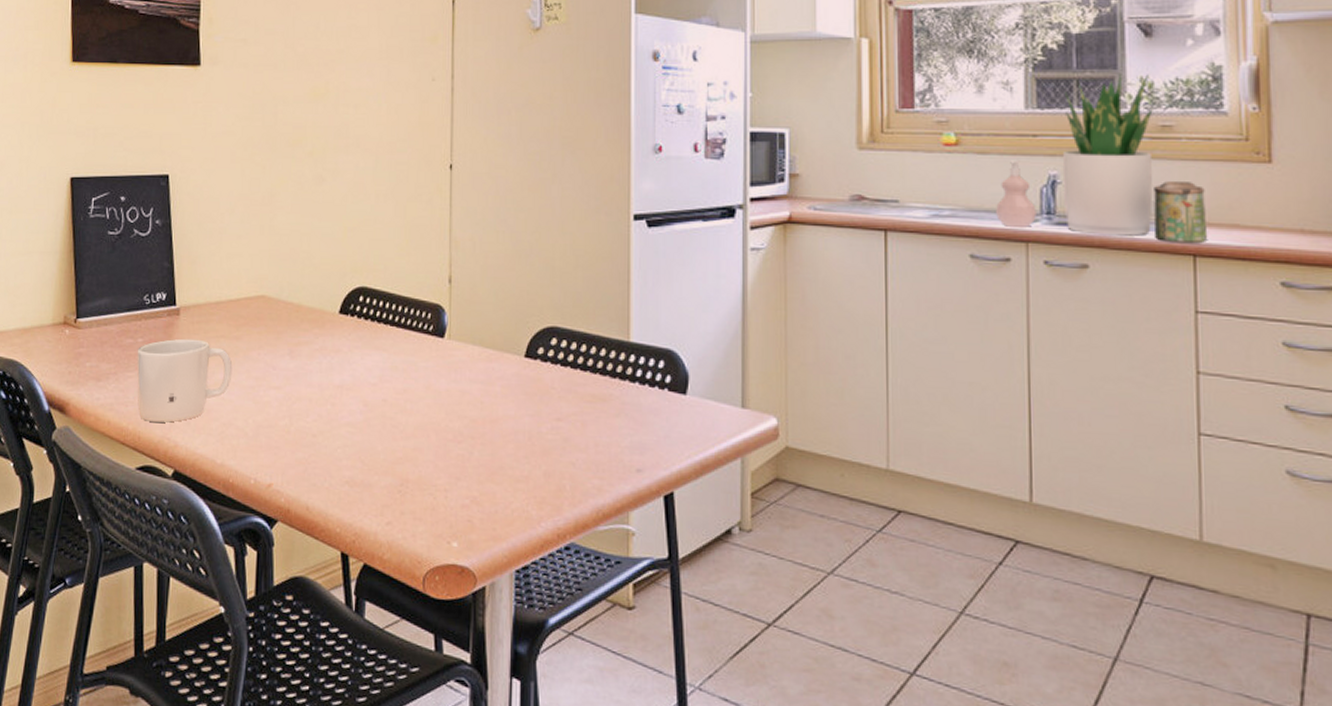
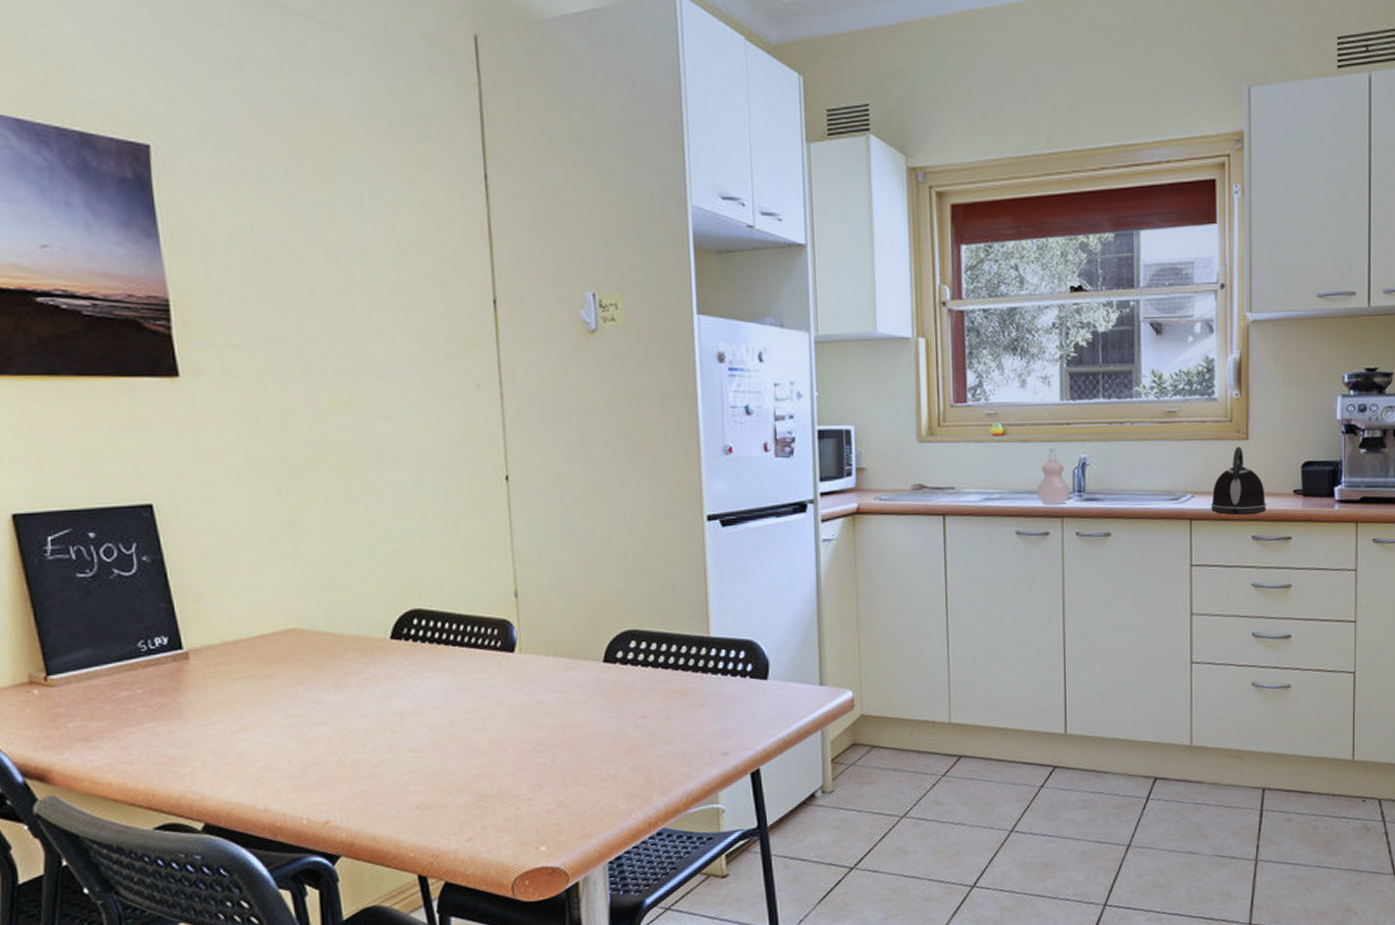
mug: present [137,338,233,423] -> none [137,682,266,777]
planter: present [1062,73,1153,236] -> none [1091,366,1162,508]
canister: present [1153,182,1208,244] -> none [1160,458,1201,511]
kettle: none [1222,171,1301,255] -> present [1211,447,1267,515]

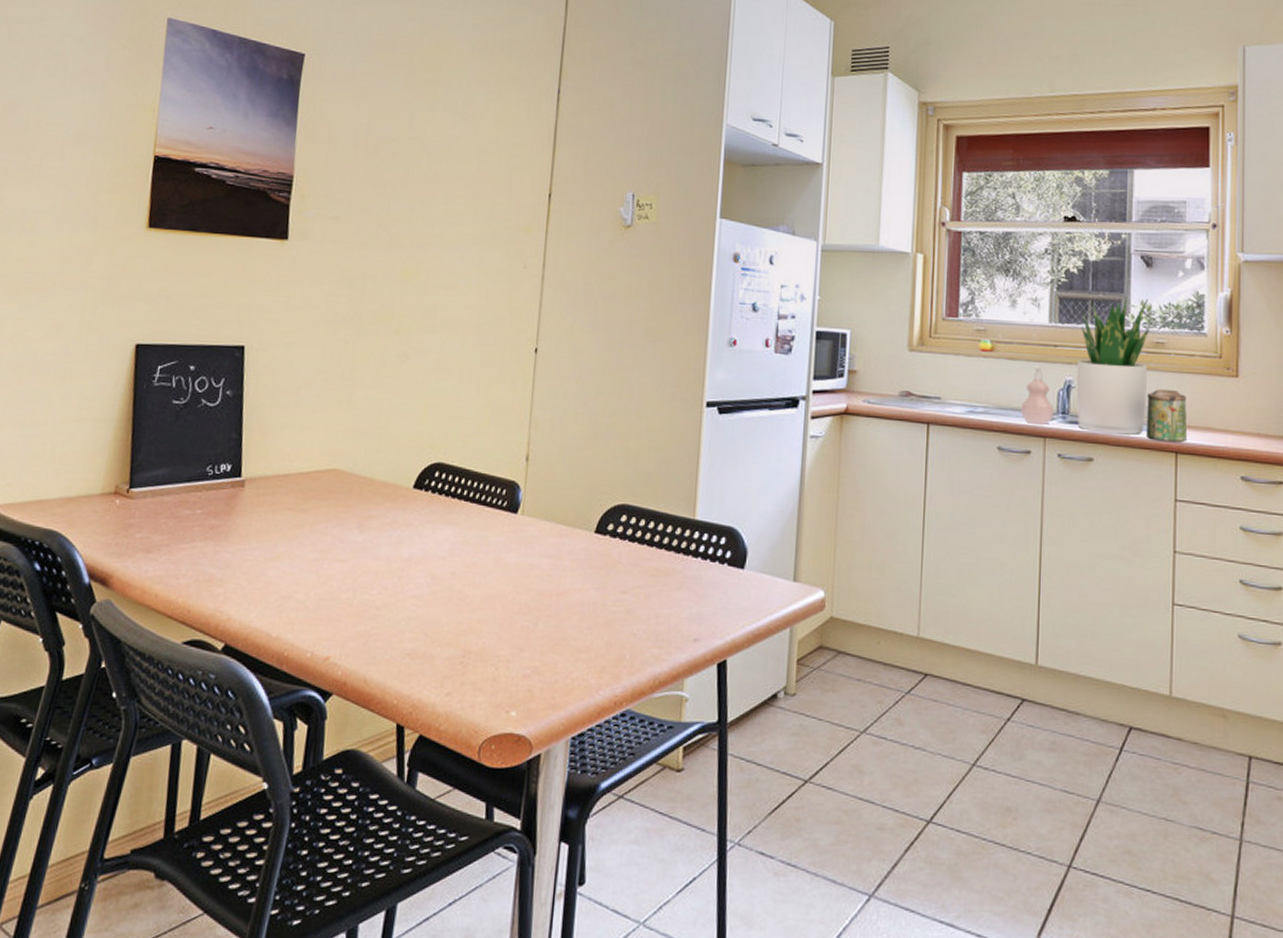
planter: none [1091,366,1162,508] -> present [1076,296,1150,435]
canister: none [1160,458,1201,511] -> present [1145,389,1188,443]
kettle: present [1211,447,1267,515] -> none [1198,384,1257,454]

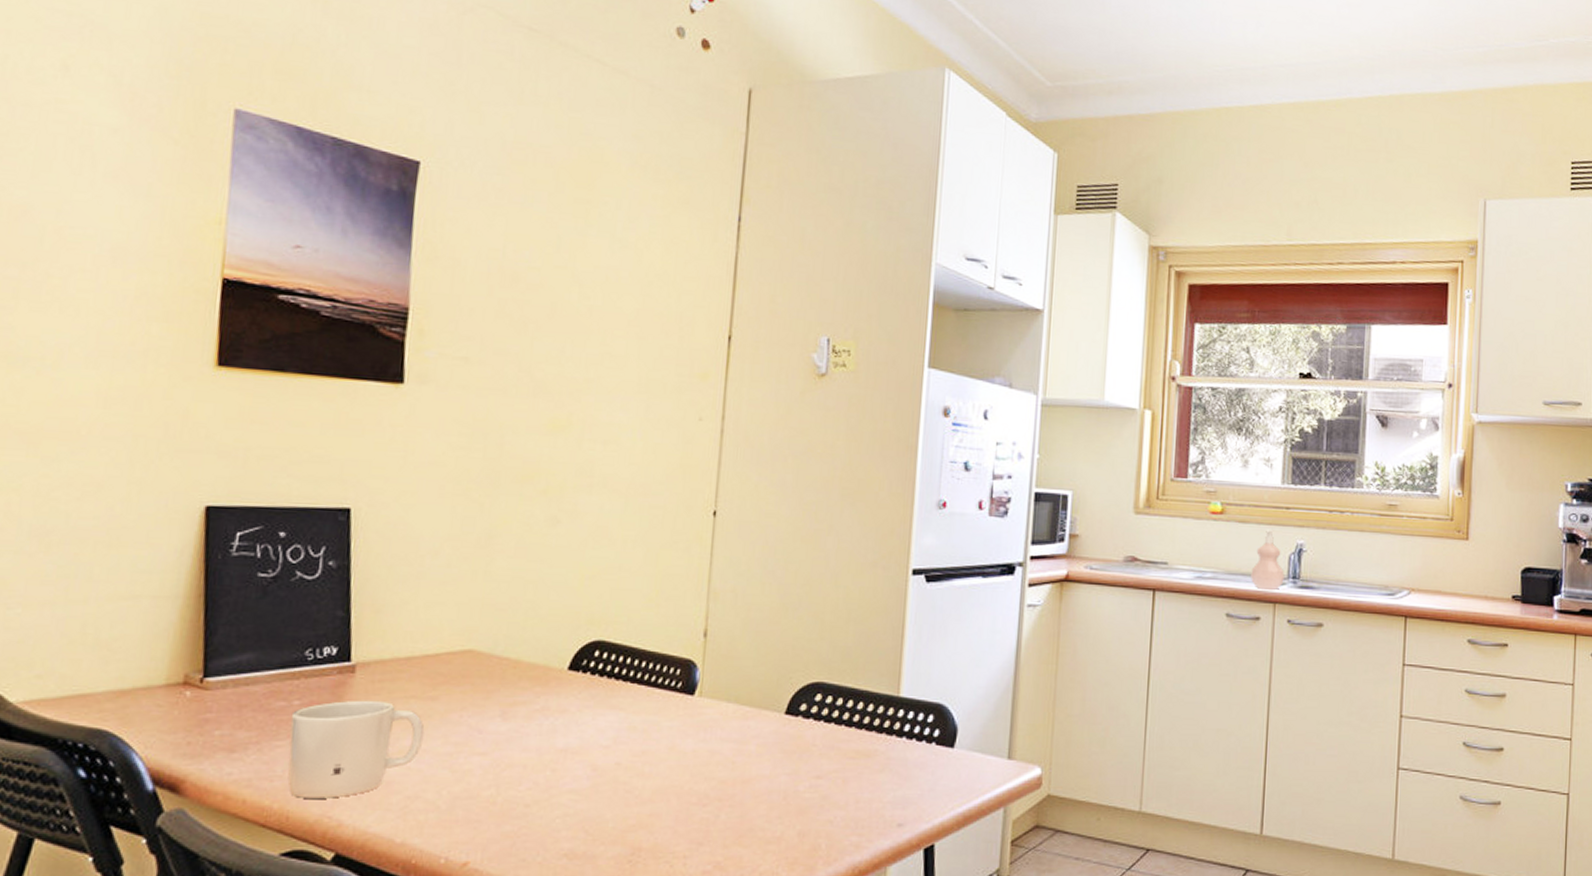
mug: none [190,510,298,596] -> present [287,700,425,799]
planter: present [1076,296,1150,435] -> none [1307,457,1383,599]
canister: present [1145,389,1188,443] -> none [1376,553,1418,607]

